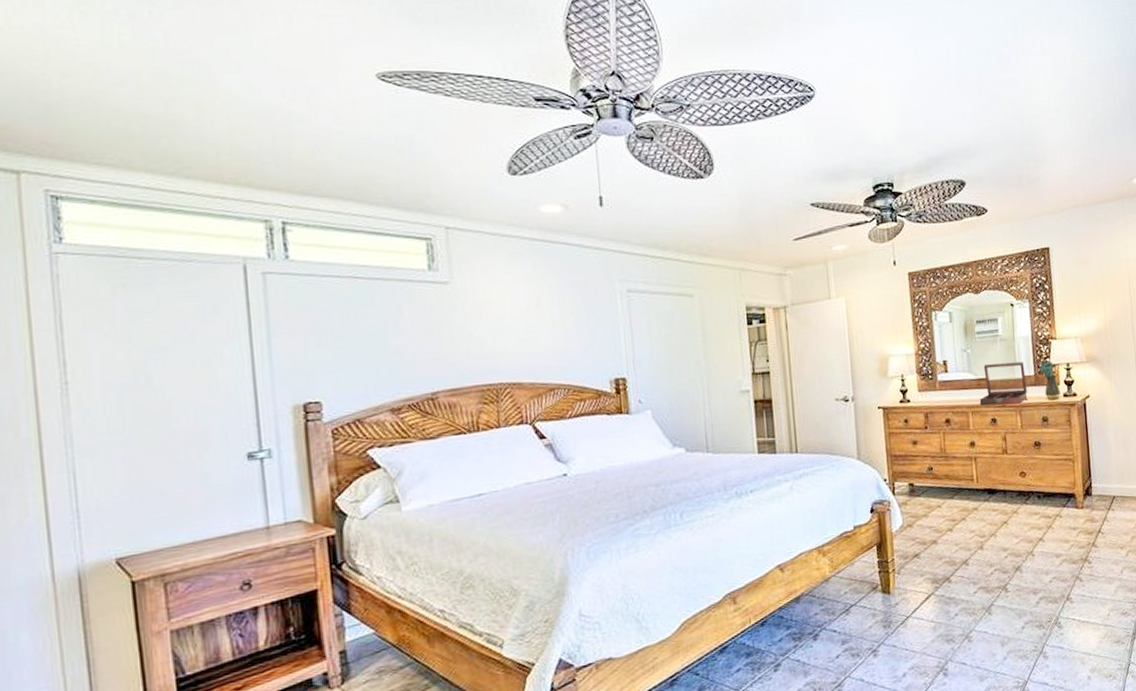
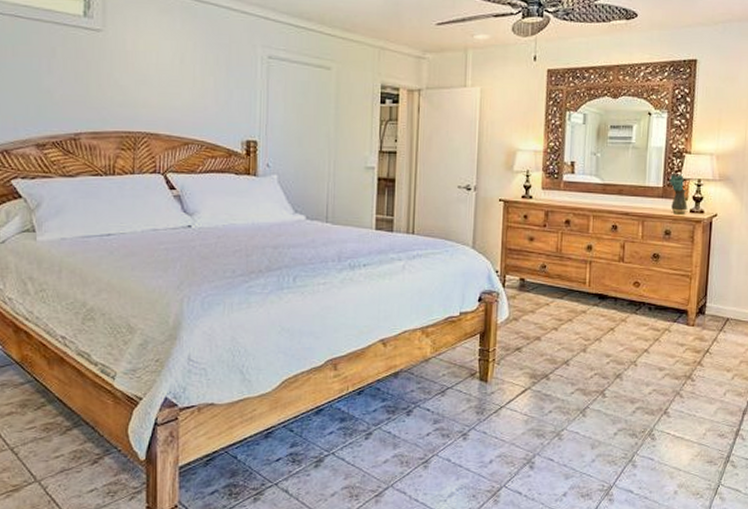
jewelry box: present [980,361,1028,406] -> none [603,171,654,214]

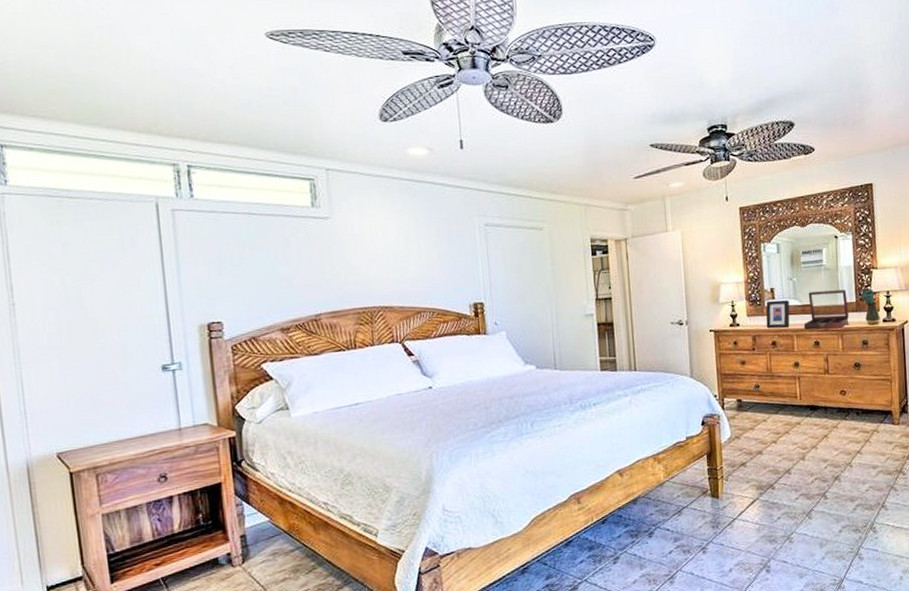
picture frame: none [561,175,590,207] -> present [766,300,790,329]
jewelry box: none [603,171,654,214] -> present [804,289,849,330]

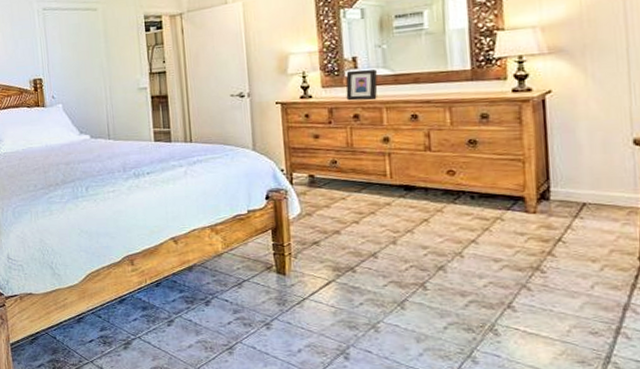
jewelry box: present [804,289,849,330] -> none [397,55,461,102]
vase: present [860,288,880,327] -> none [478,53,508,98]

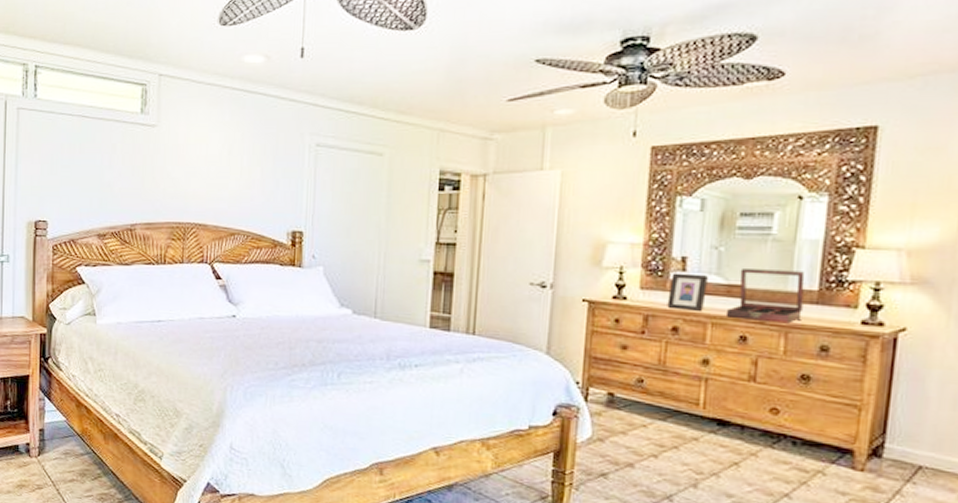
jewelry box: none [397,55,461,102] -> present [727,269,805,324]

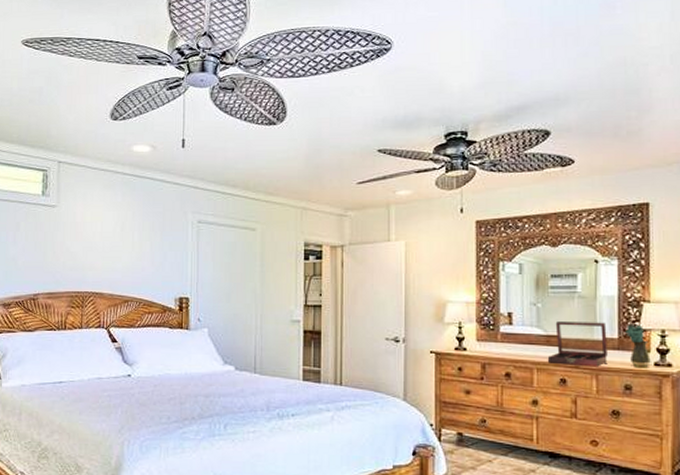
picture frame: present [667,272,708,313] -> none [499,326,530,360]
vase: none [828,272,858,329] -> present [625,323,651,370]

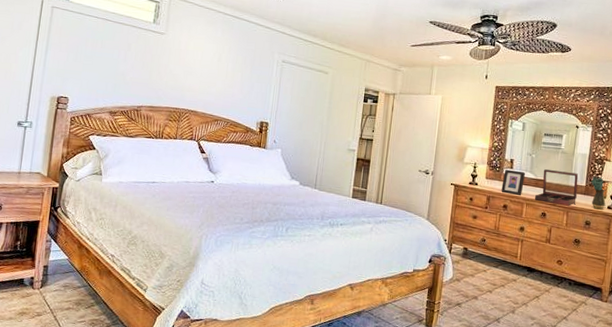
picture frame: none [499,326,530,360] -> present [501,169,525,196]

